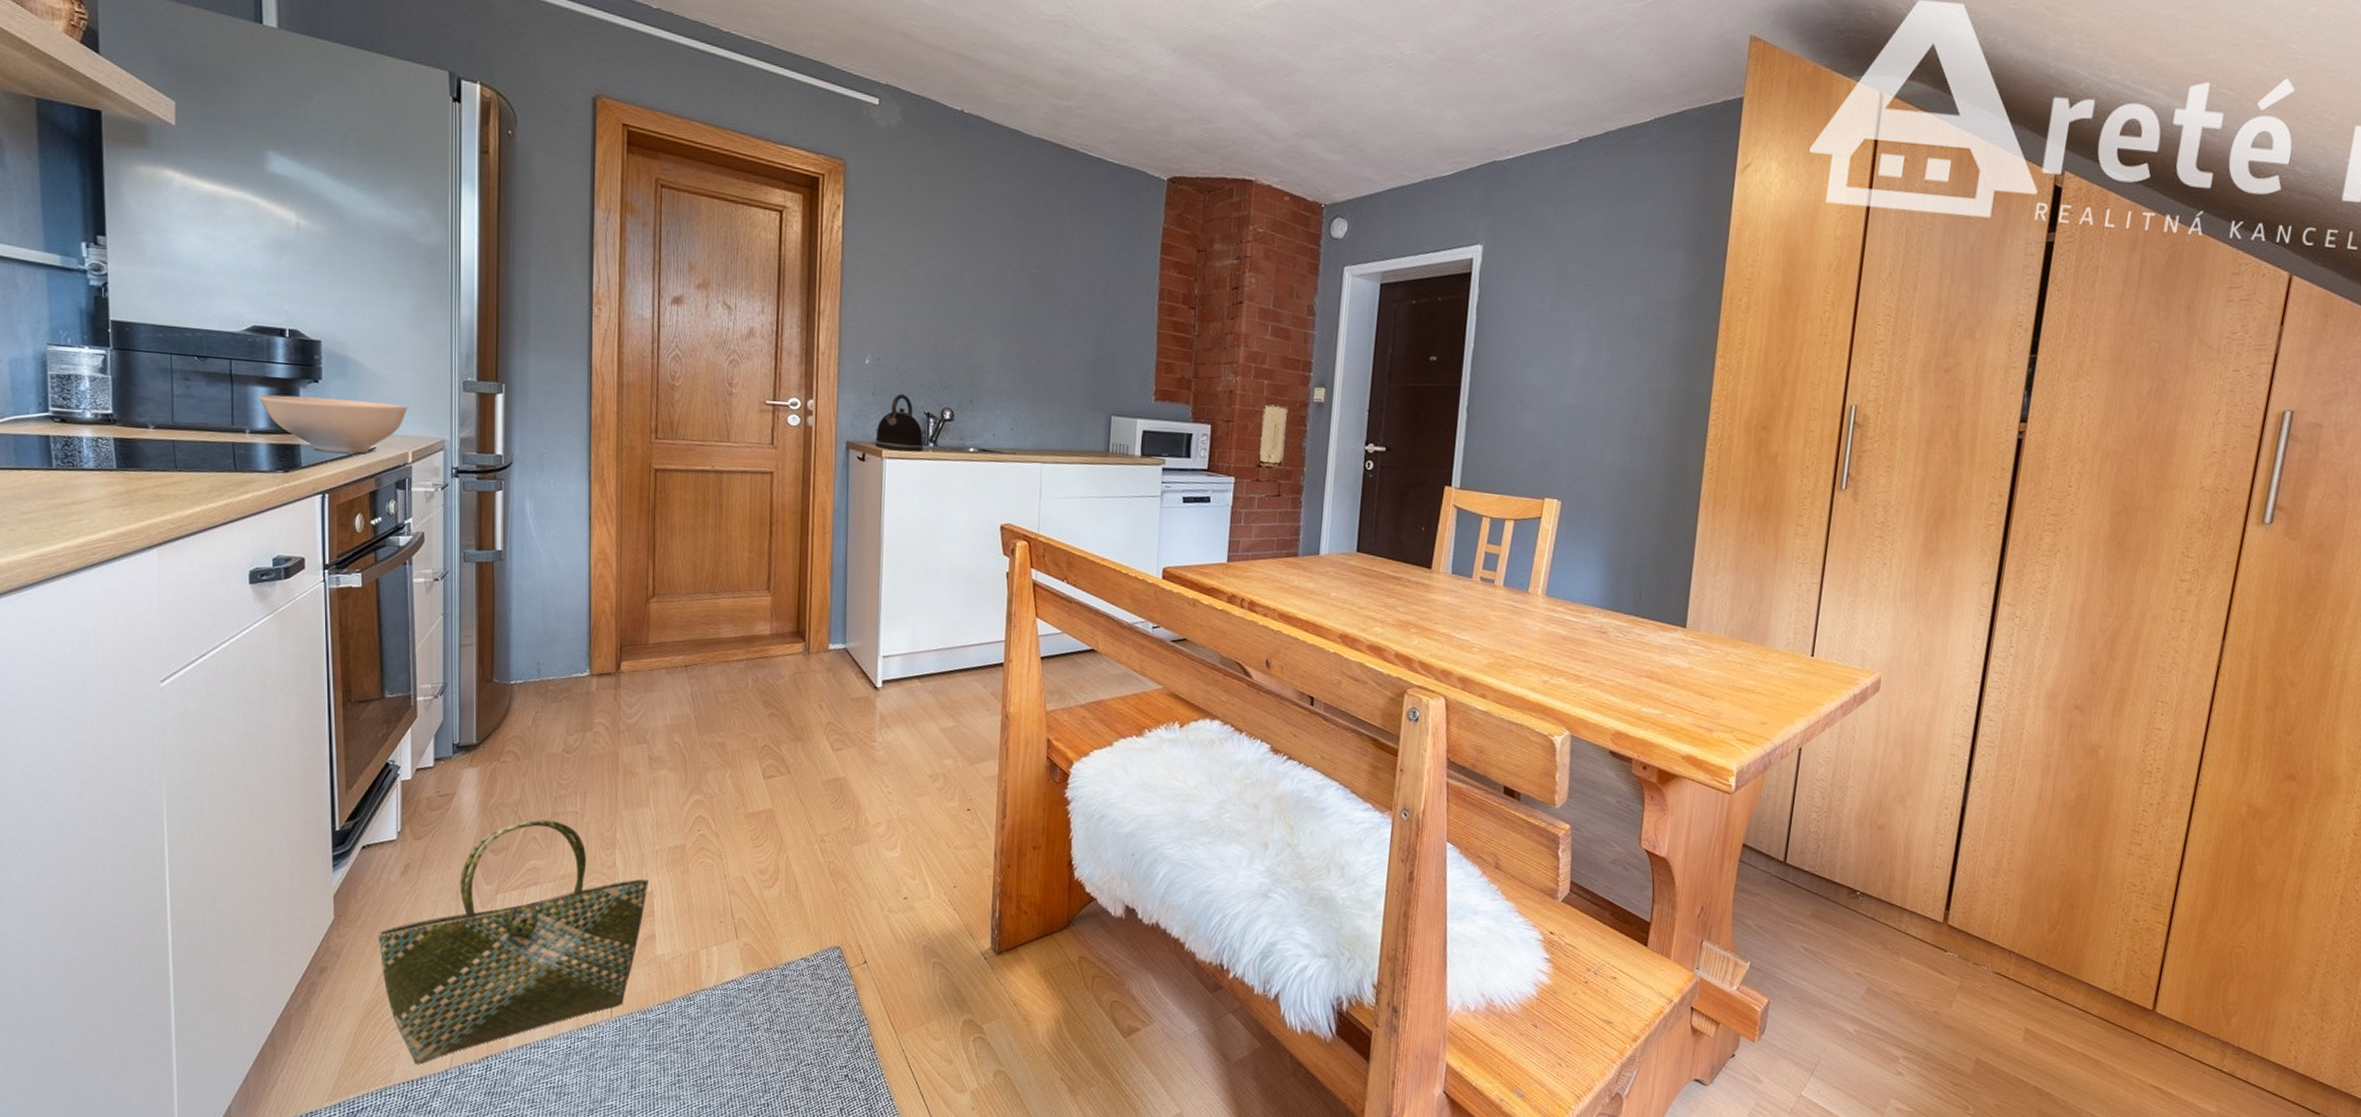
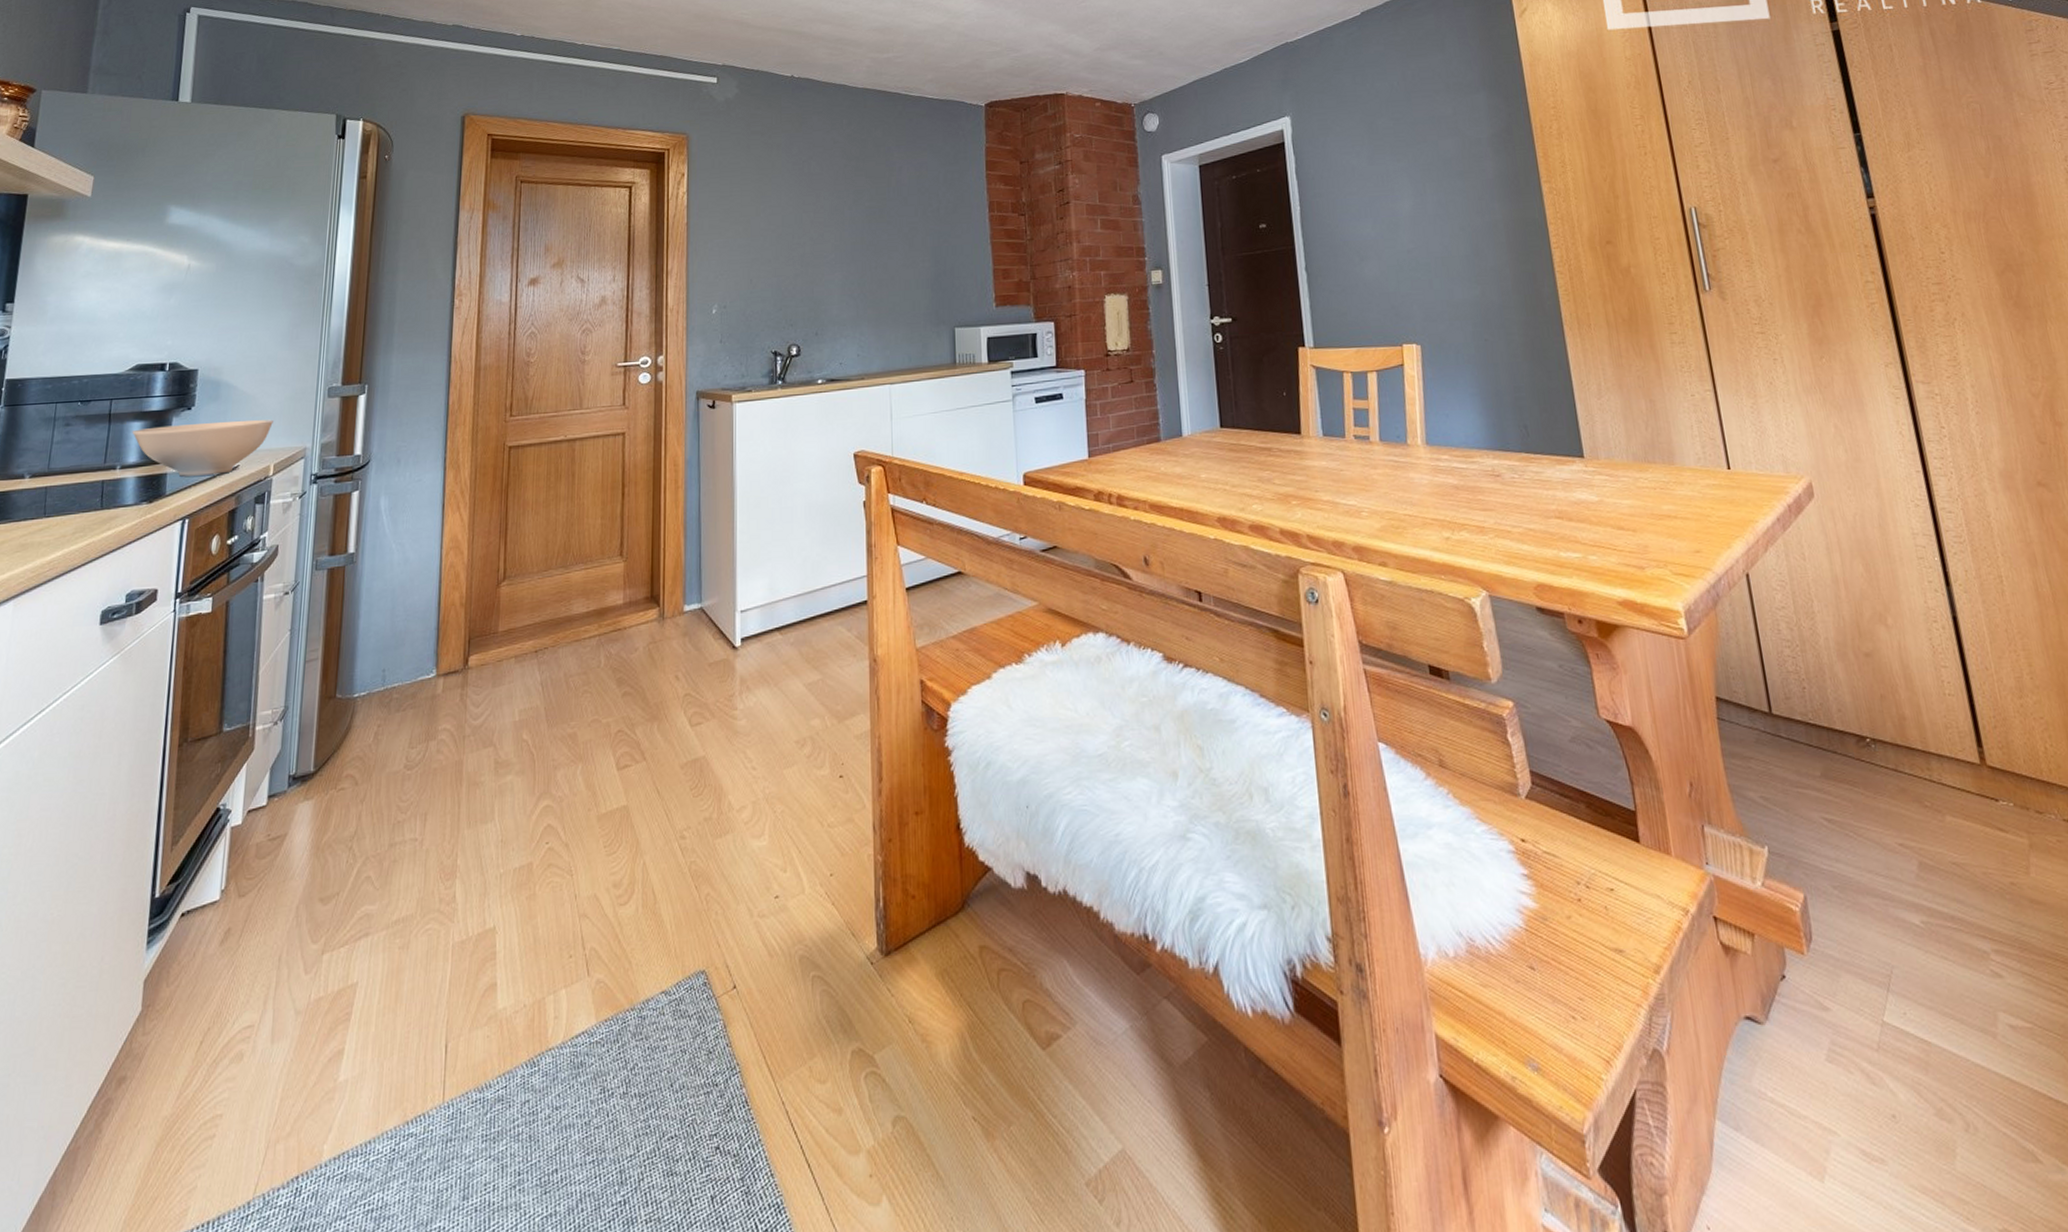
shopping bag: present [378,820,649,1065] -> none [187,853,491,1199]
kettle: present [875,394,924,453] -> none [724,337,773,394]

